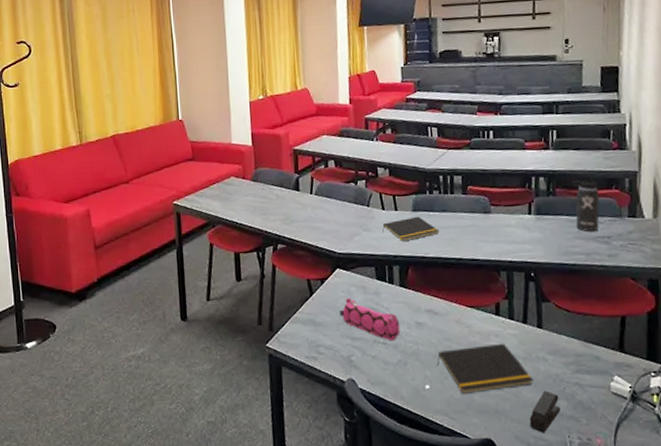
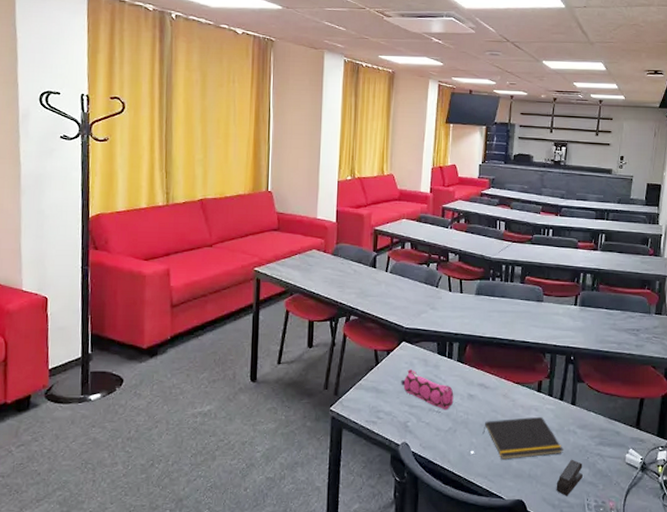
notepad: present [382,216,440,242] -> none [447,300,497,322]
thermos bottle: present [571,173,600,232] -> none [612,274,635,325]

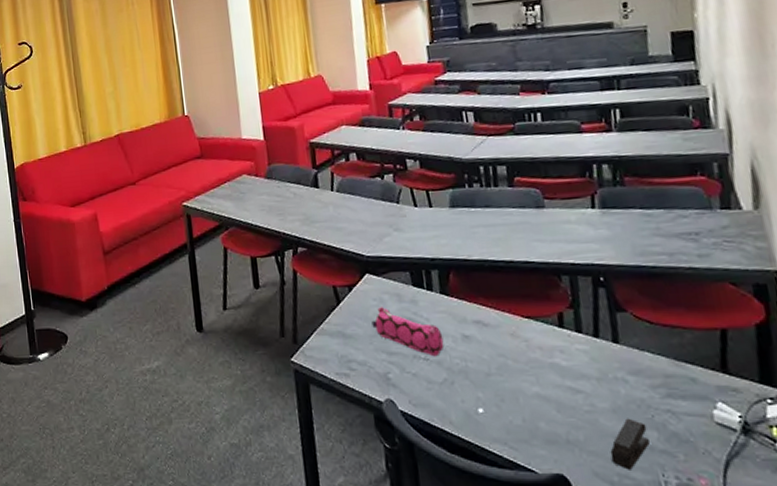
notepad: present [482,416,563,460] -> none [490,360,613,420]

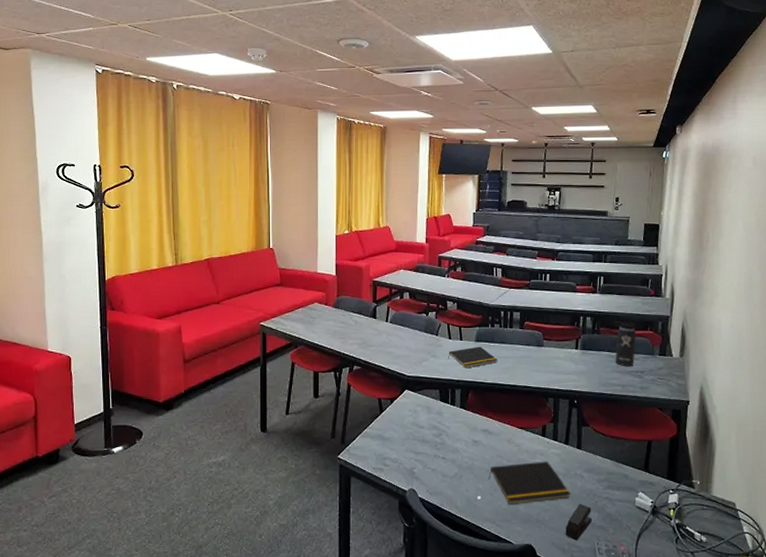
pencil case: present [371,306,444,357] -> none [405,416,458,456]
notepad: none [415,213,484,243] -> present [448,346,498,369]
notepad: none [490,360,613,420] -> present [488,461,571,504]
thermos bottle: none [643,158,683,228] -> present [613,316,637,367]

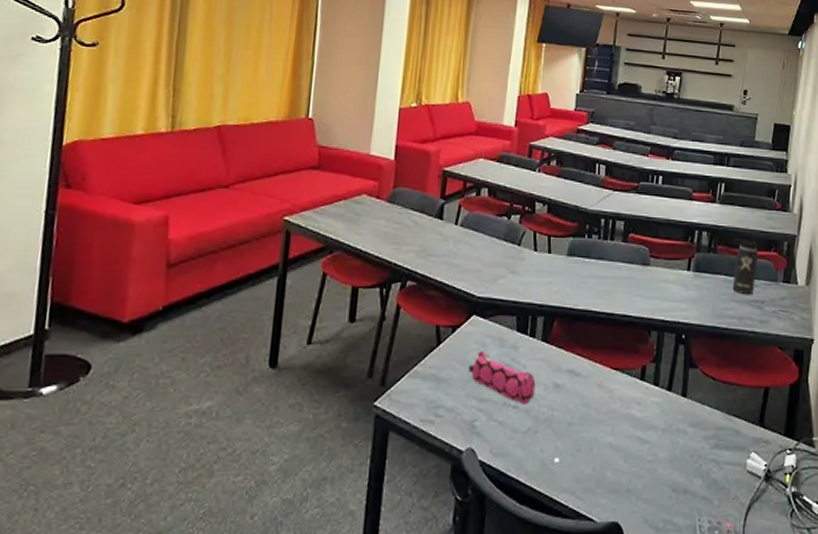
pencil case: none [405,416,458,456] -> present [468,350,536,405]
notepad: present [448,346,498,369] -> none [531,262,593,290]
notepad: present [488,461,571,504] -> none [570,411,671,469]
stapler: present [565,503,592,541] -> none [661,467,694,516]

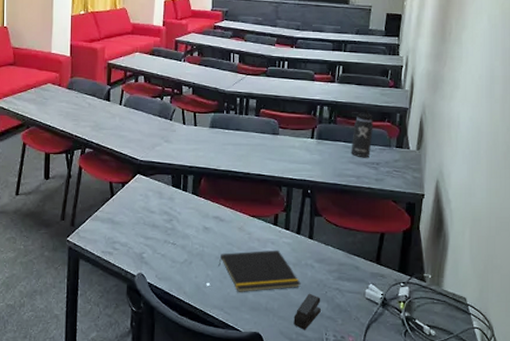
pencil case: present [468,350,536,405] -> none [136,200,189,242]
notepad: none [570,411,671,469] -> present [218,250,301,292]
stapler: none [661,467,694,516] -> present [293,293,321,330]

